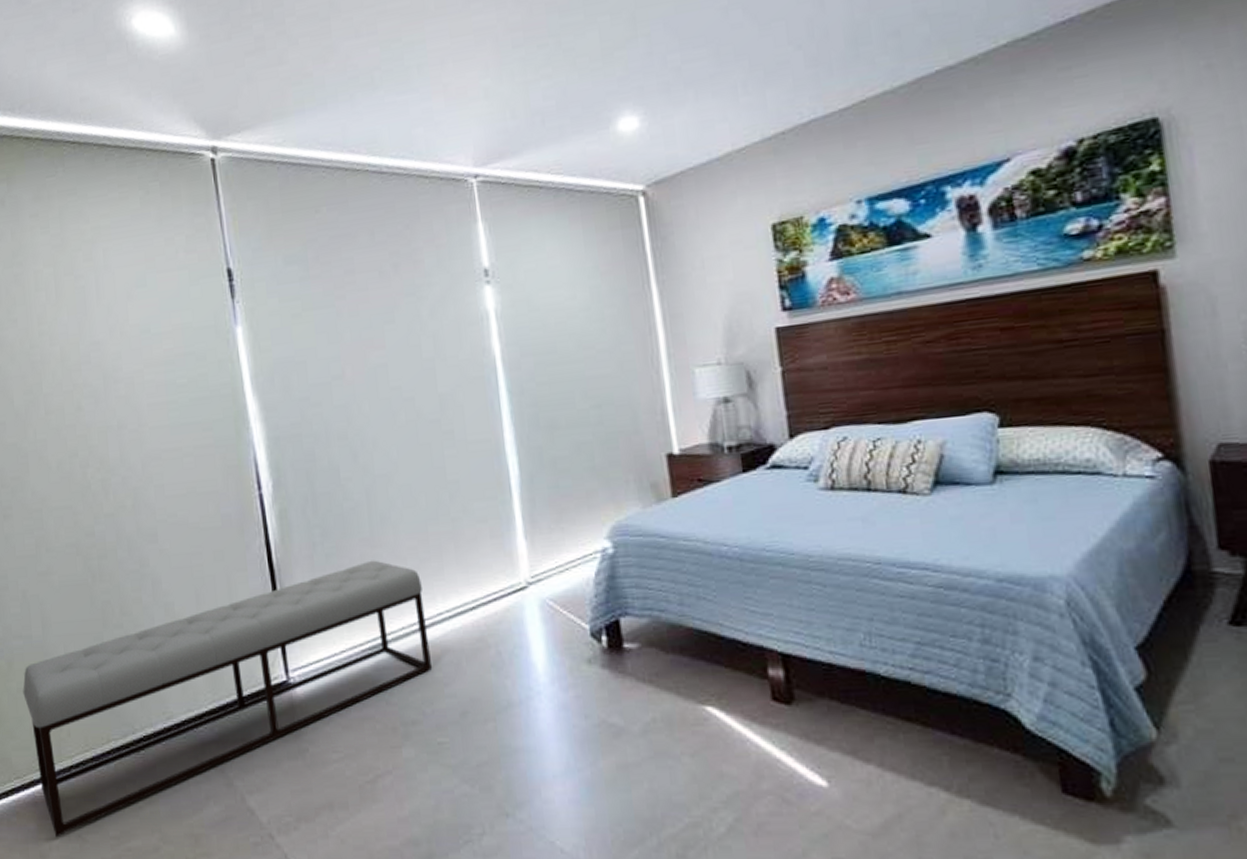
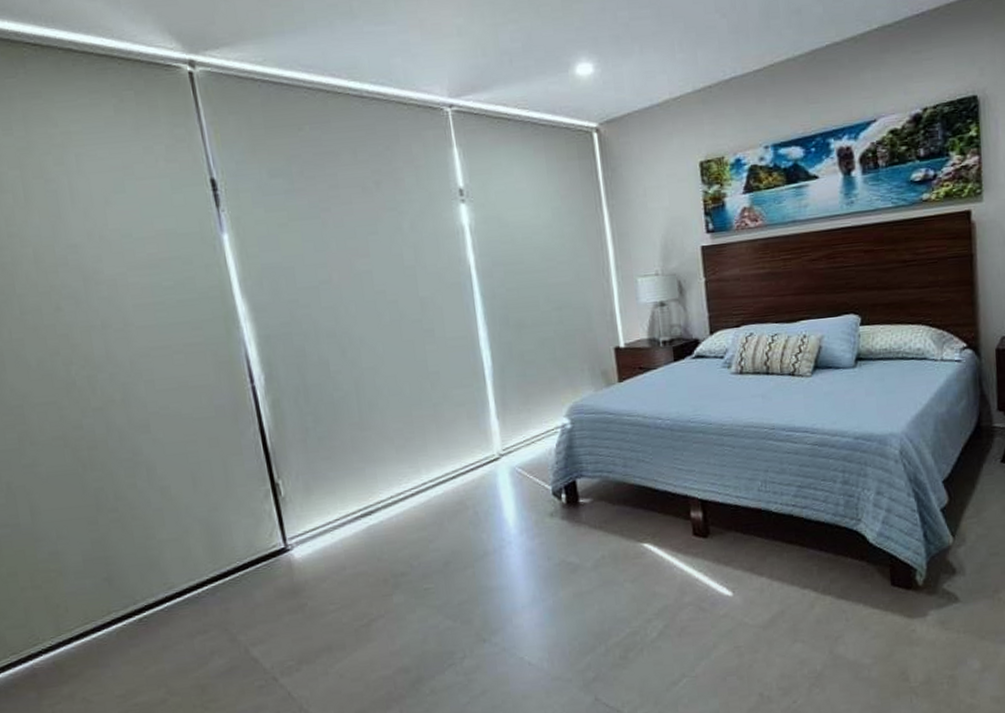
bench: present [23,560,433,838] -> none [13,441,419,703]

